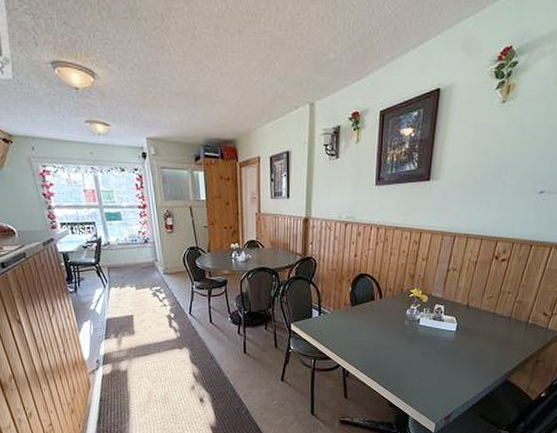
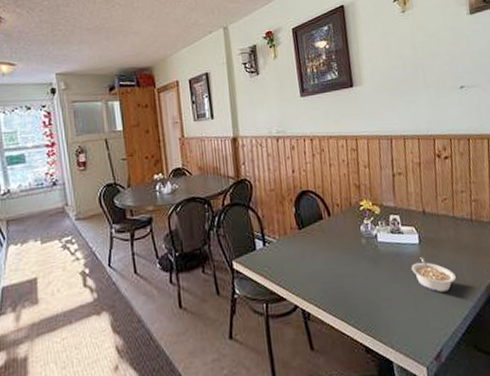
legume: none [443,341,481,372] -> present [411,256,456,292]

